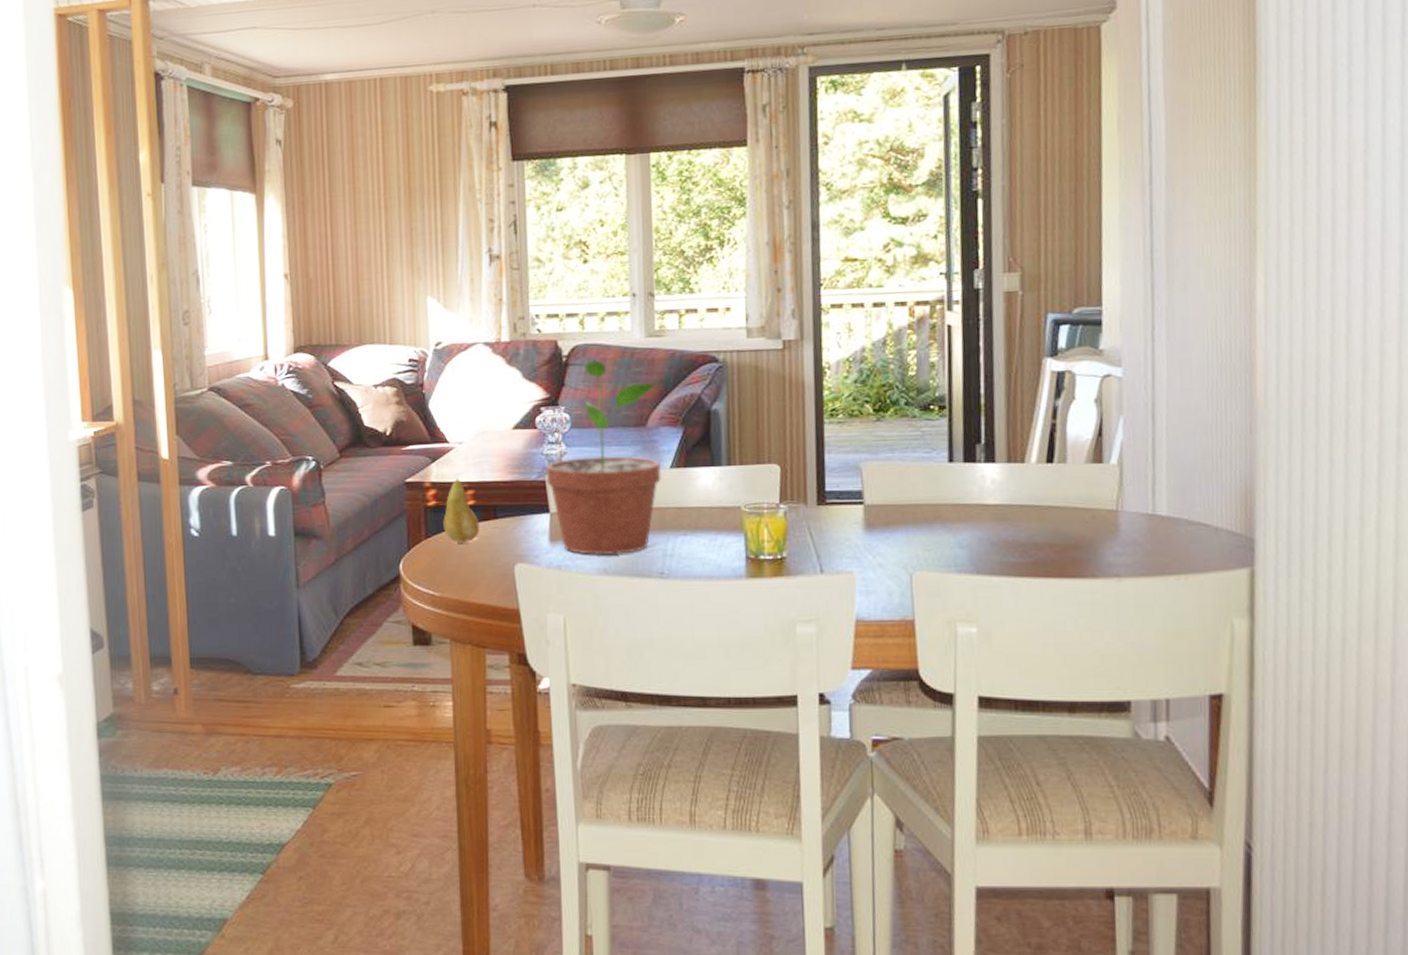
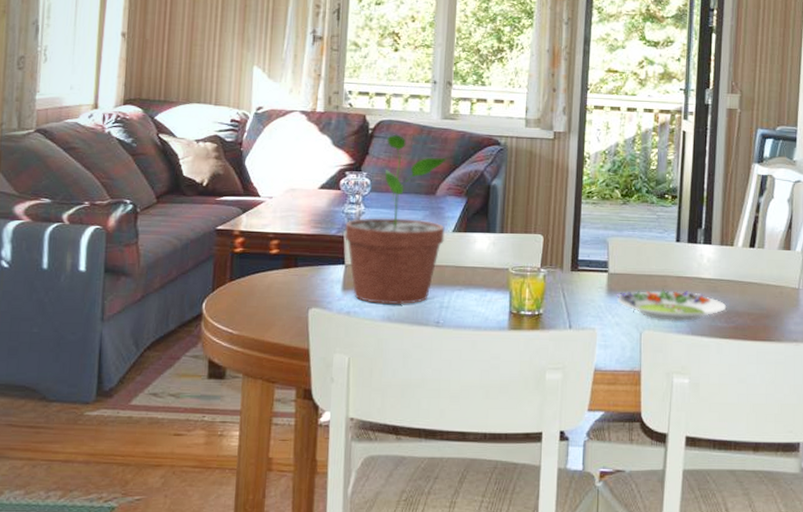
fruit: present [443,479,480,543] -> none [247,229,281,287]
salad plate: none [877,520,1021,559] -> present [617,289,727,322]

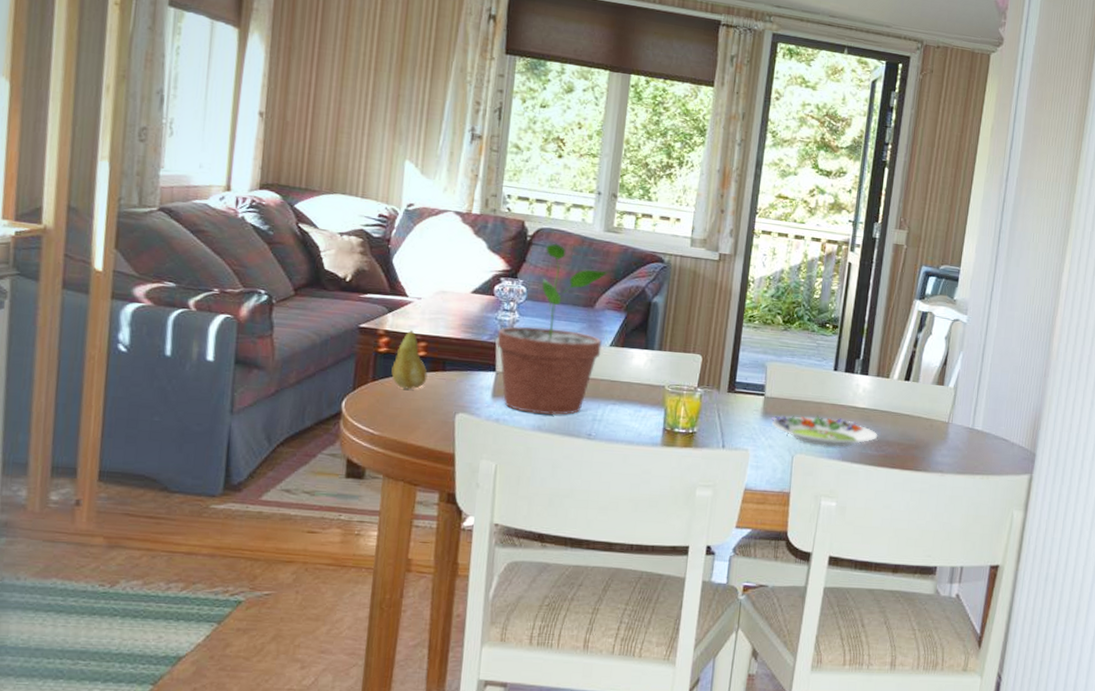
fruit: none [247,229,281,287] -> present [391,330,428,390]

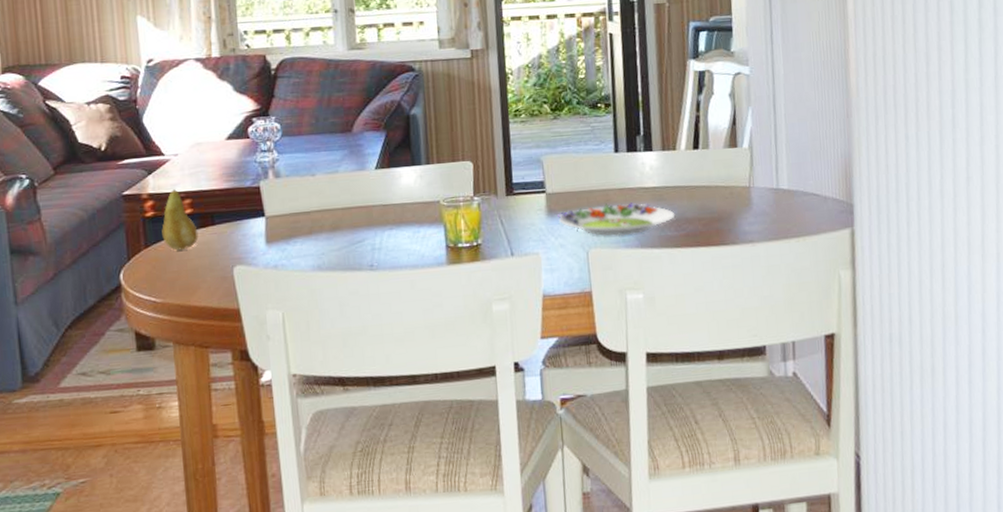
potted plant: present [496,243,609,415] -> none [259,72,368,253]

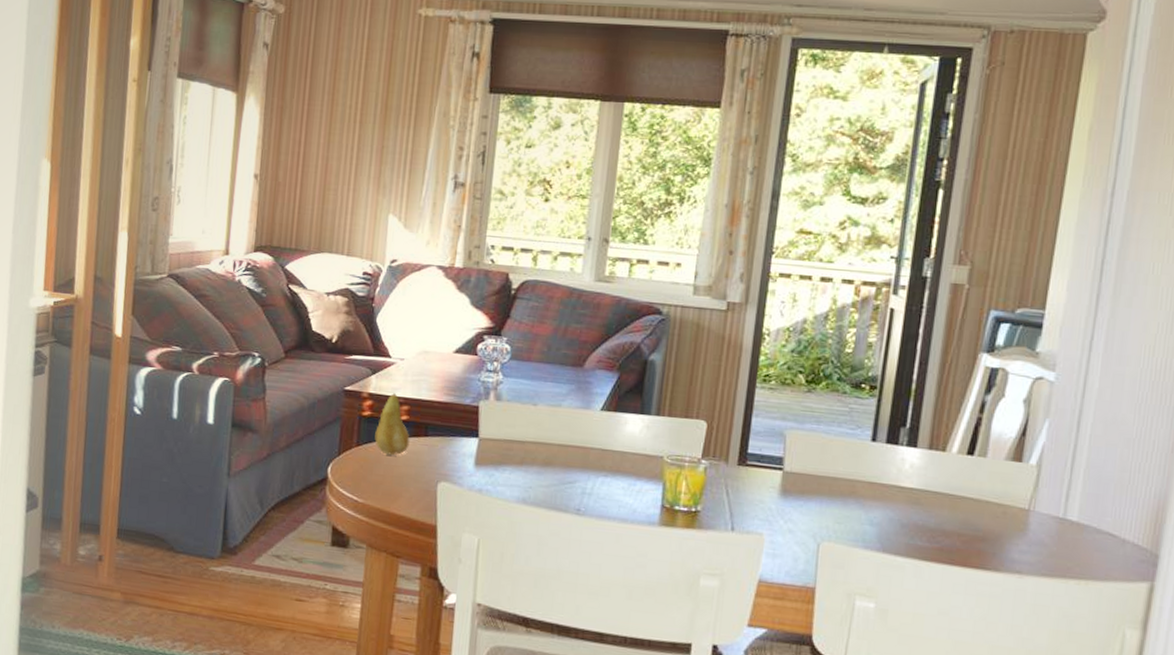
salad plate: present [558,202,675,237] -> none [792,494,931,536]

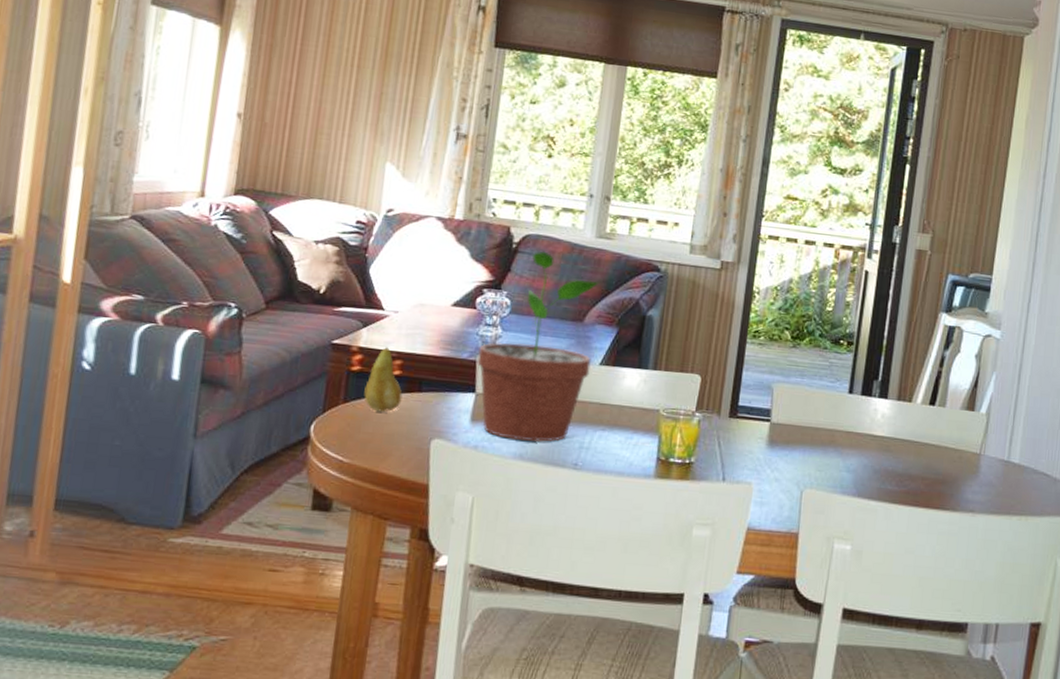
potted plant: none [479,296,599,487] -> present [477,251,600,442]

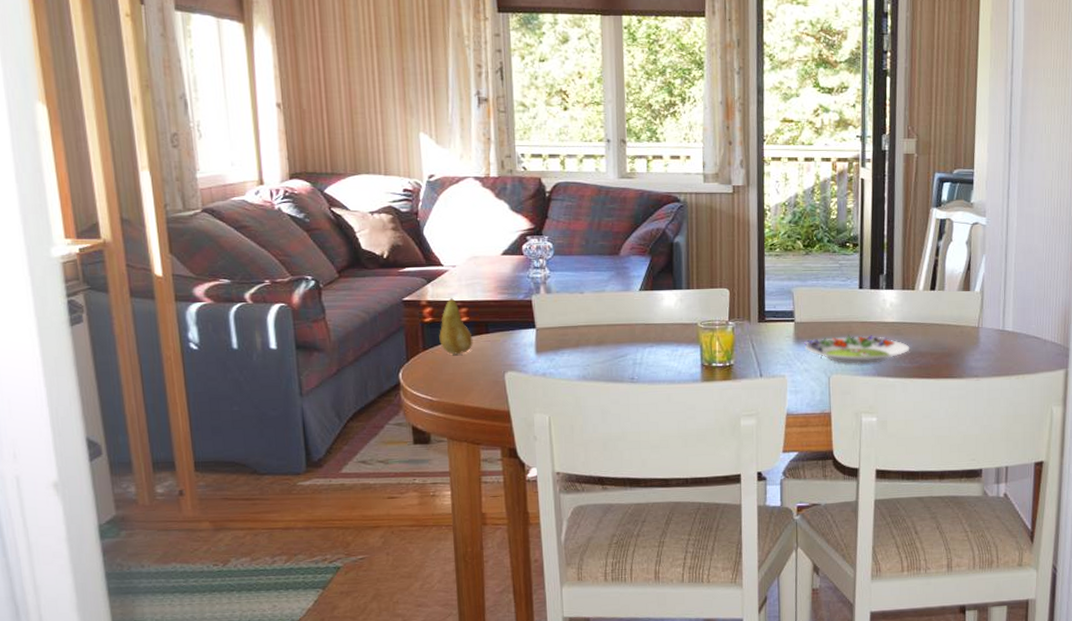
potted plant: present [477,251,600,442] -> none [532,196,632,364]
salad plate: none [778,444,899,482] -> present [804,335,910,365]

